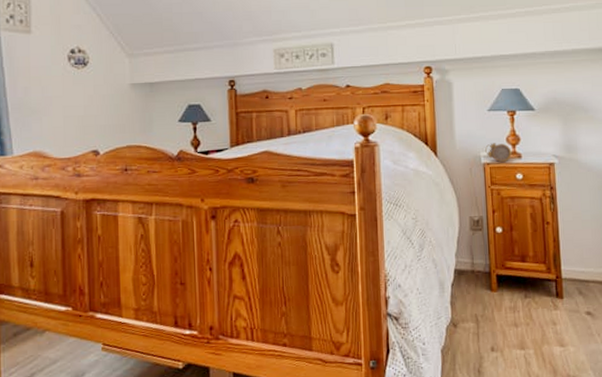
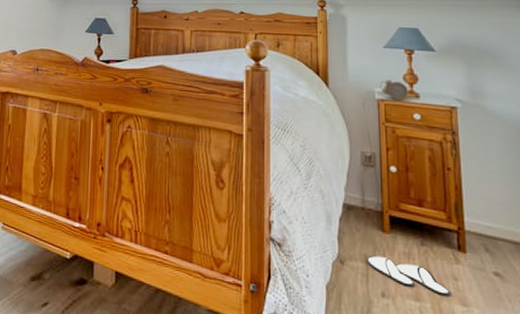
slippers: none [477,314,551,341] -> present [366,256,451,296]

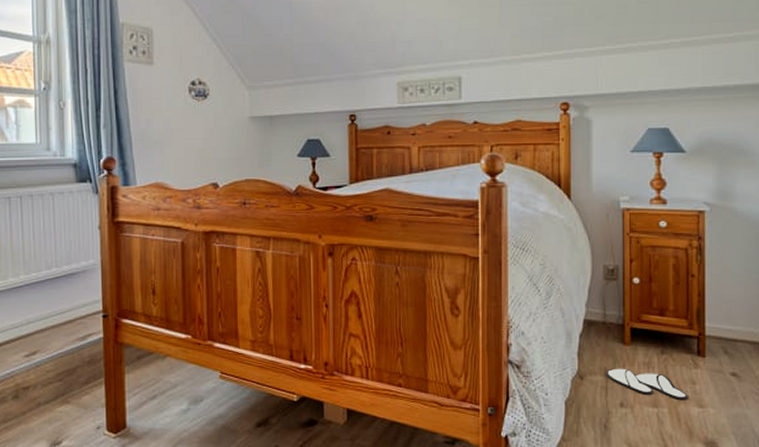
alarm clock: present [380,80,409,100] -> none [625,187,656,208]

